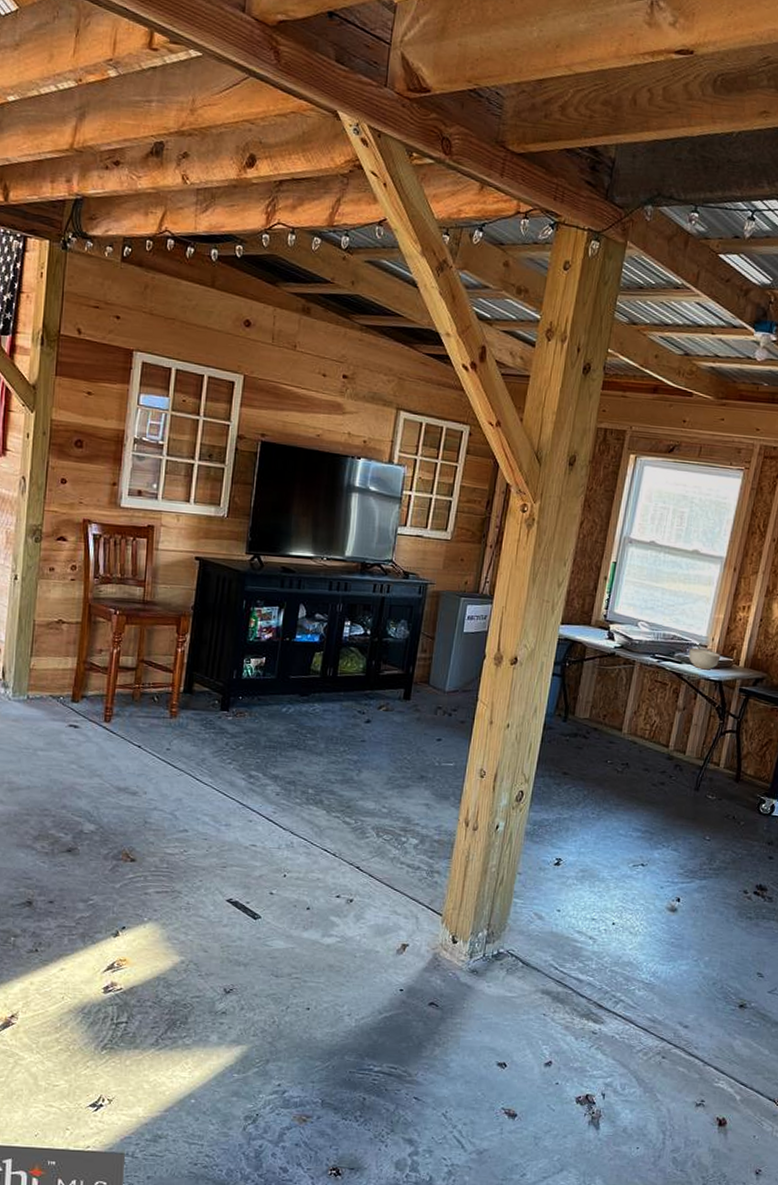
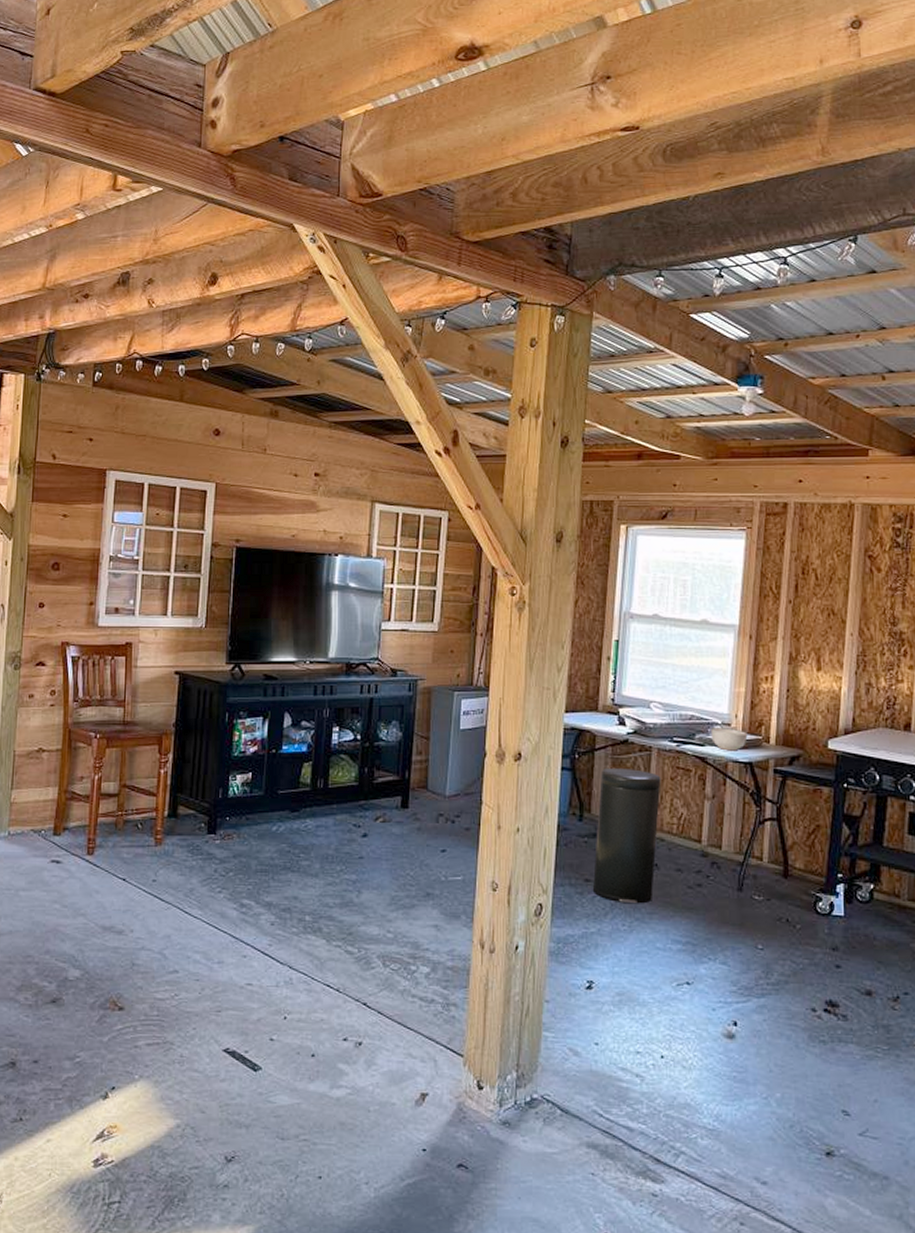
pedal bin: none [569,676,641,797] -> present [592,767,661,904]

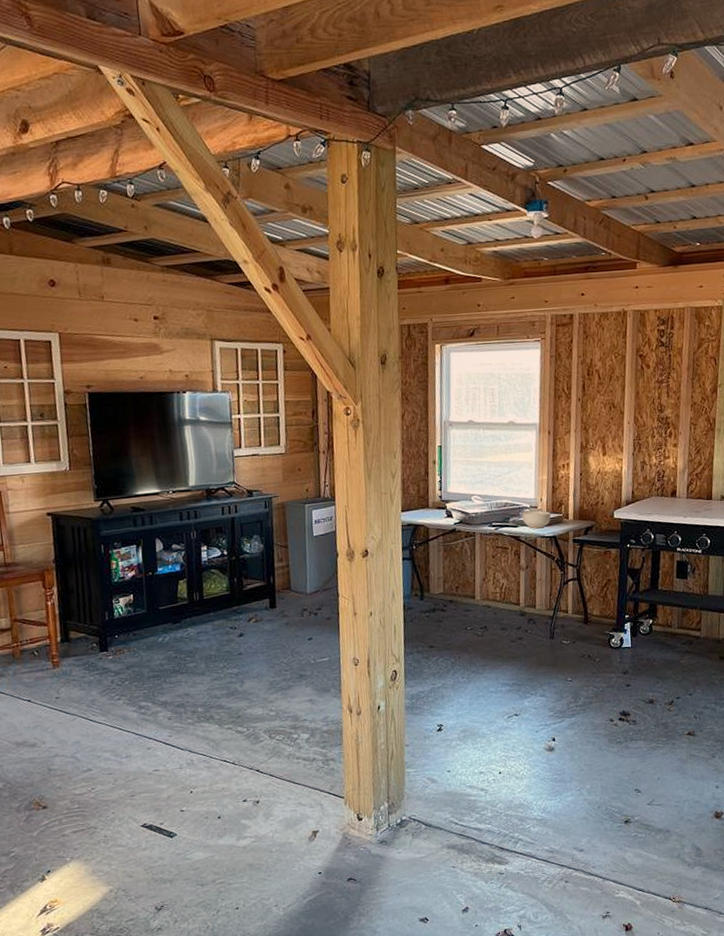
pedal bin: present [592,767,661,904] -> none [435,552,485,661]

